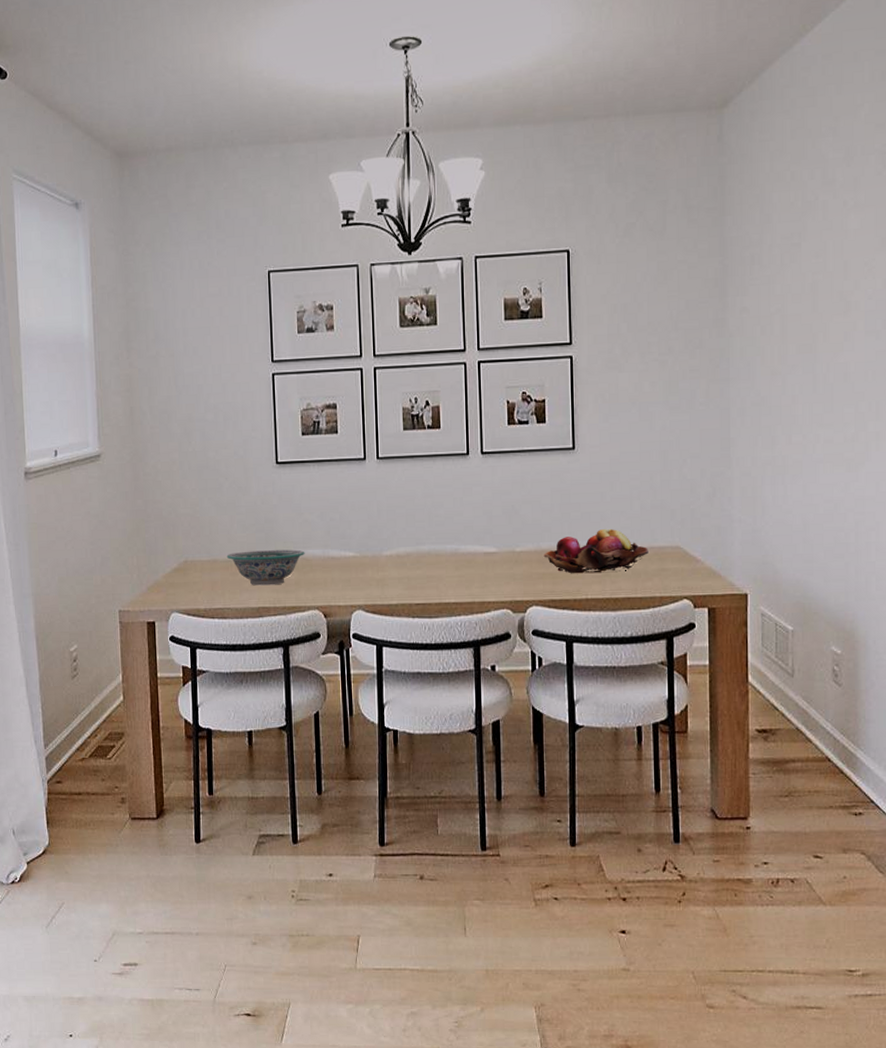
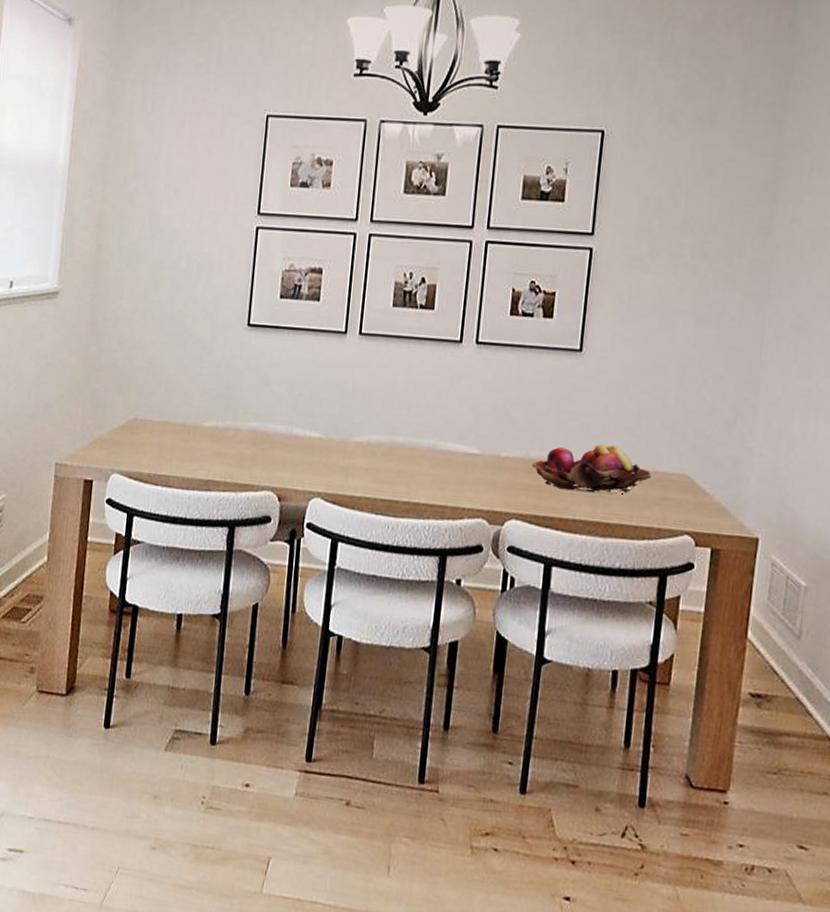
decorative bowl: present [226,549,305,586] -> none [180,416,267,458]

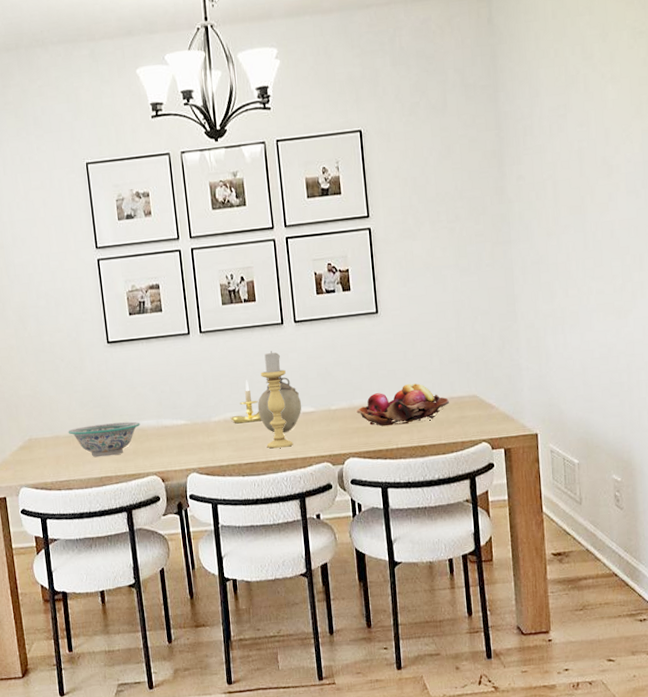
decorative bowl: none [180,416,267,458] -> present [68,421,141,457]
candle holder: none [374,400,413,453] -> present [230,380,262,424]
vase: none [409,403,466,473] -> present [257,376,302,433]
candle holder: none [412,372,454,491] -> present [260,351,294,449]

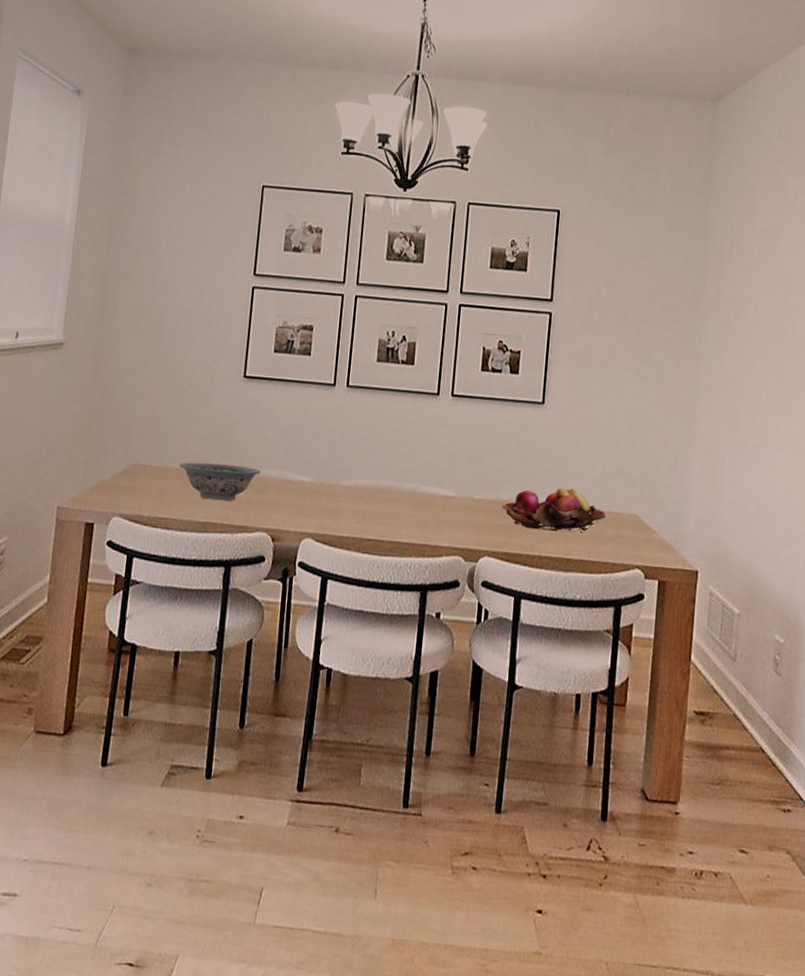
candle holder: present [230,380,262,424] -> none [361,447,396,496]
vase: present [257,376,302,433] -> none [393,450,443,514]
candle holder: present [260,351,294,449] -> none [395,421,432,531]

